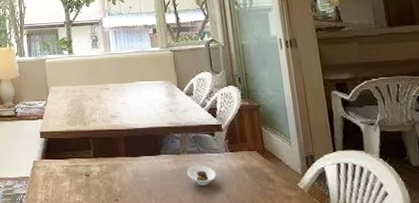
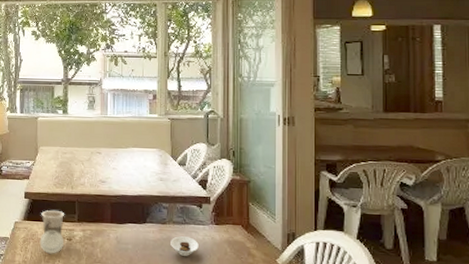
cup: none [58,147,83,191] -> present [39,210,65,254]

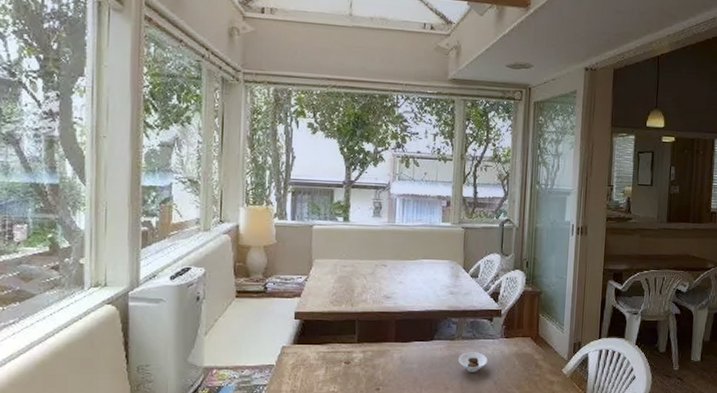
cup: present [39,210,65,254] -> none [311,330,342,380]

